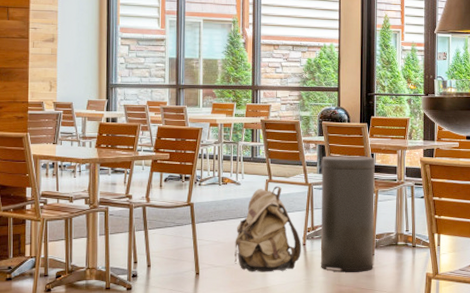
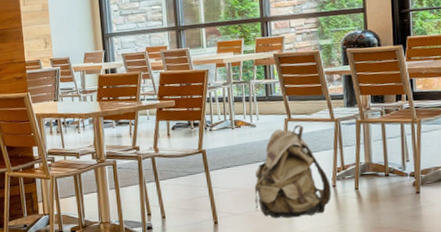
pedal bin: present [320,156,375,272] -> none [349,82,420,214]

